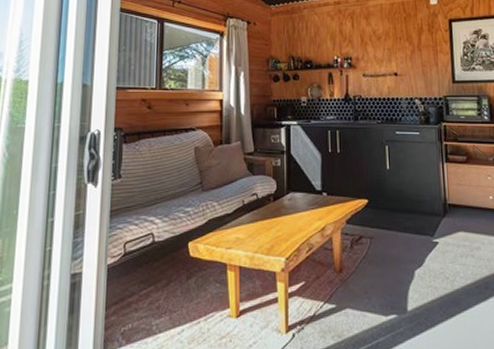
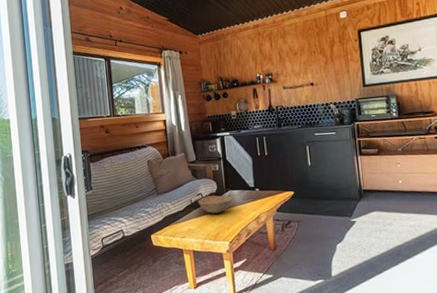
bowl: none [251,197,296,220] -> present [197,195,234,214]

